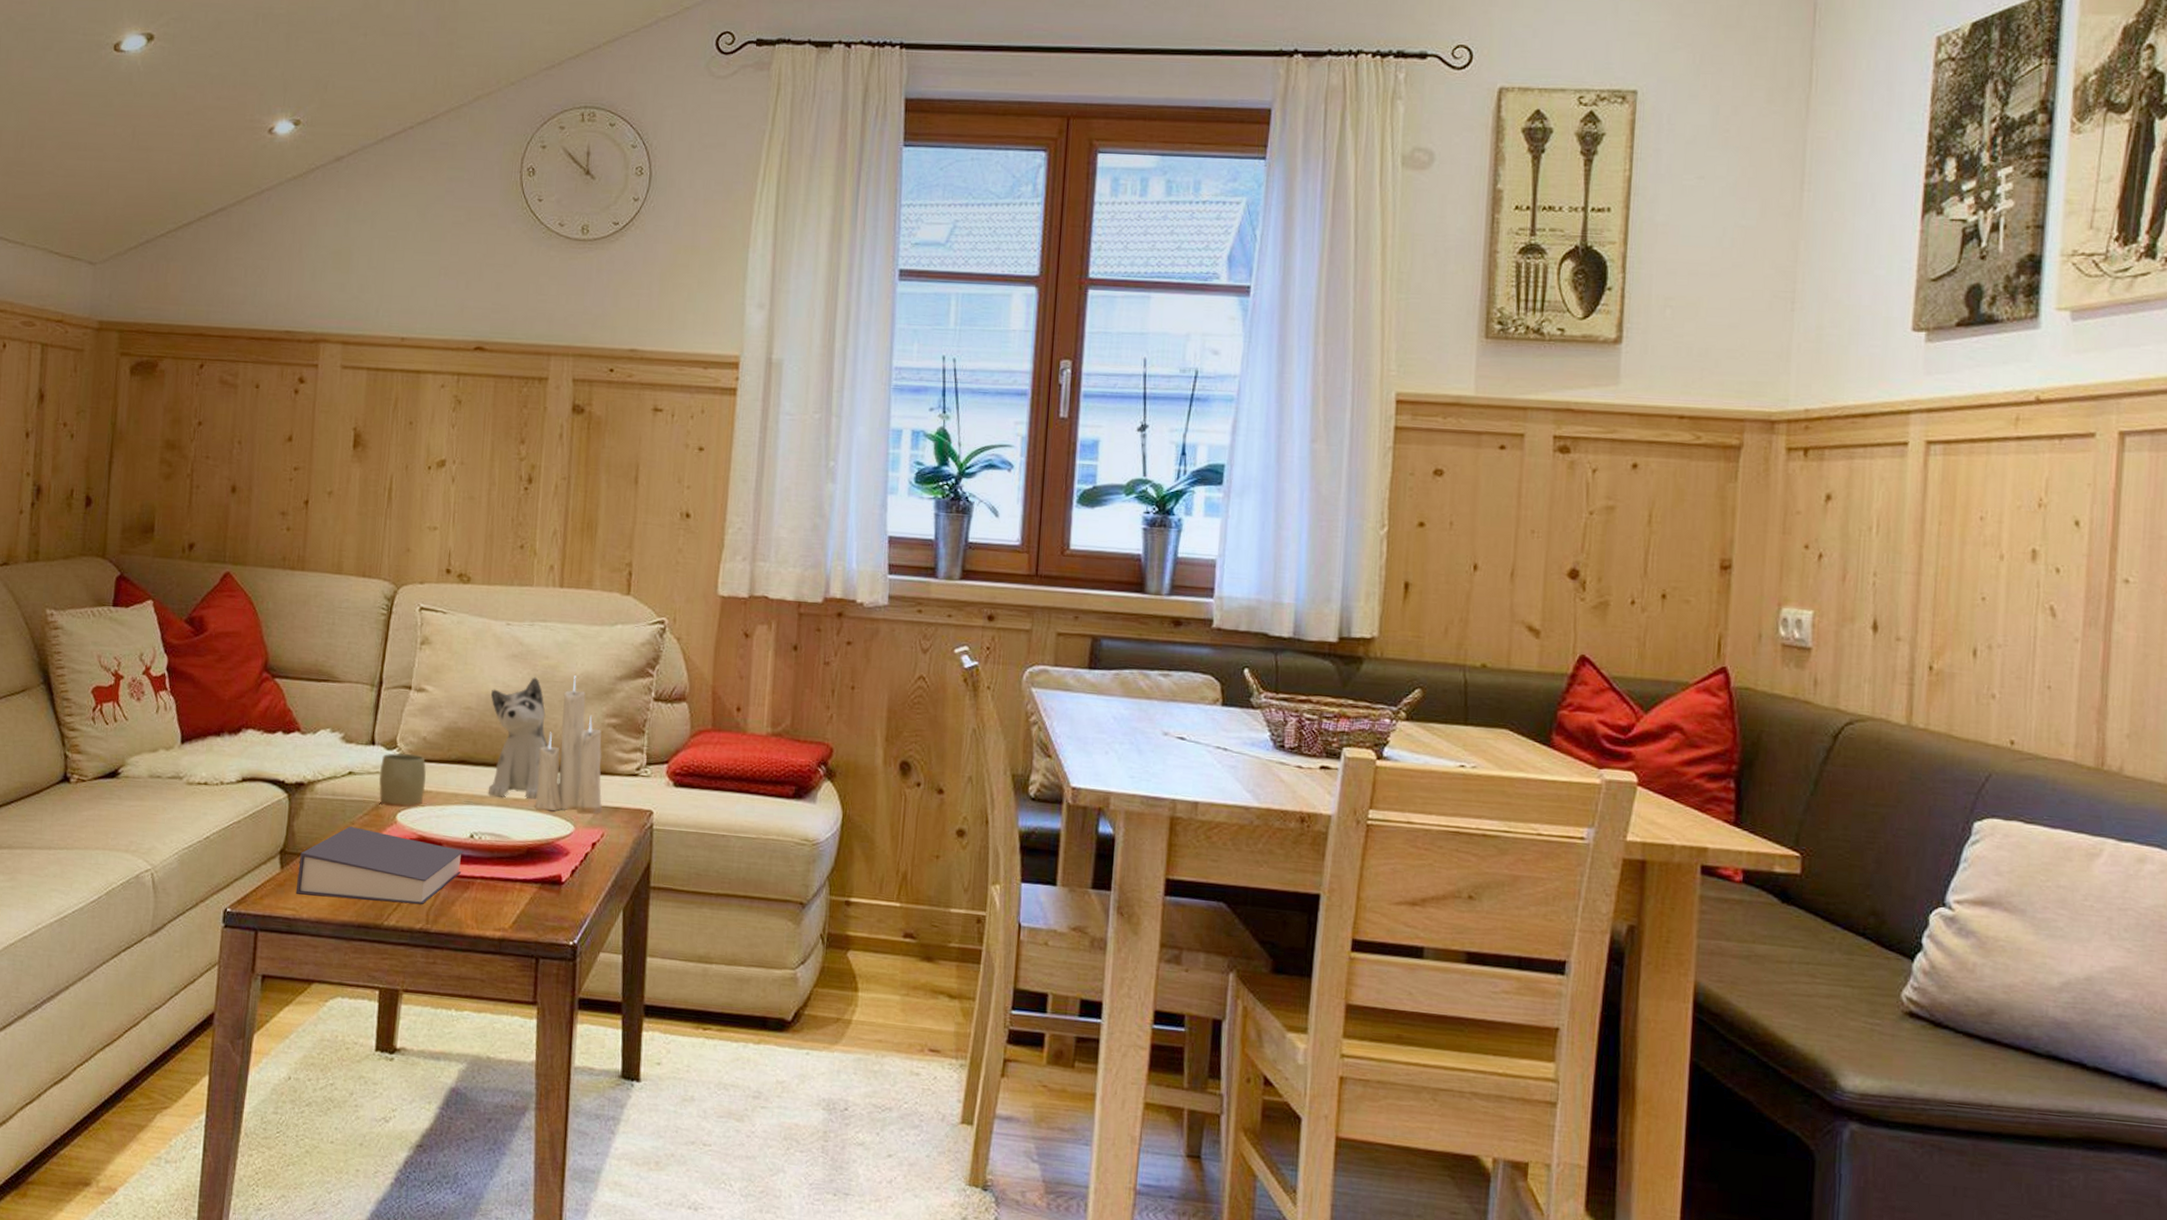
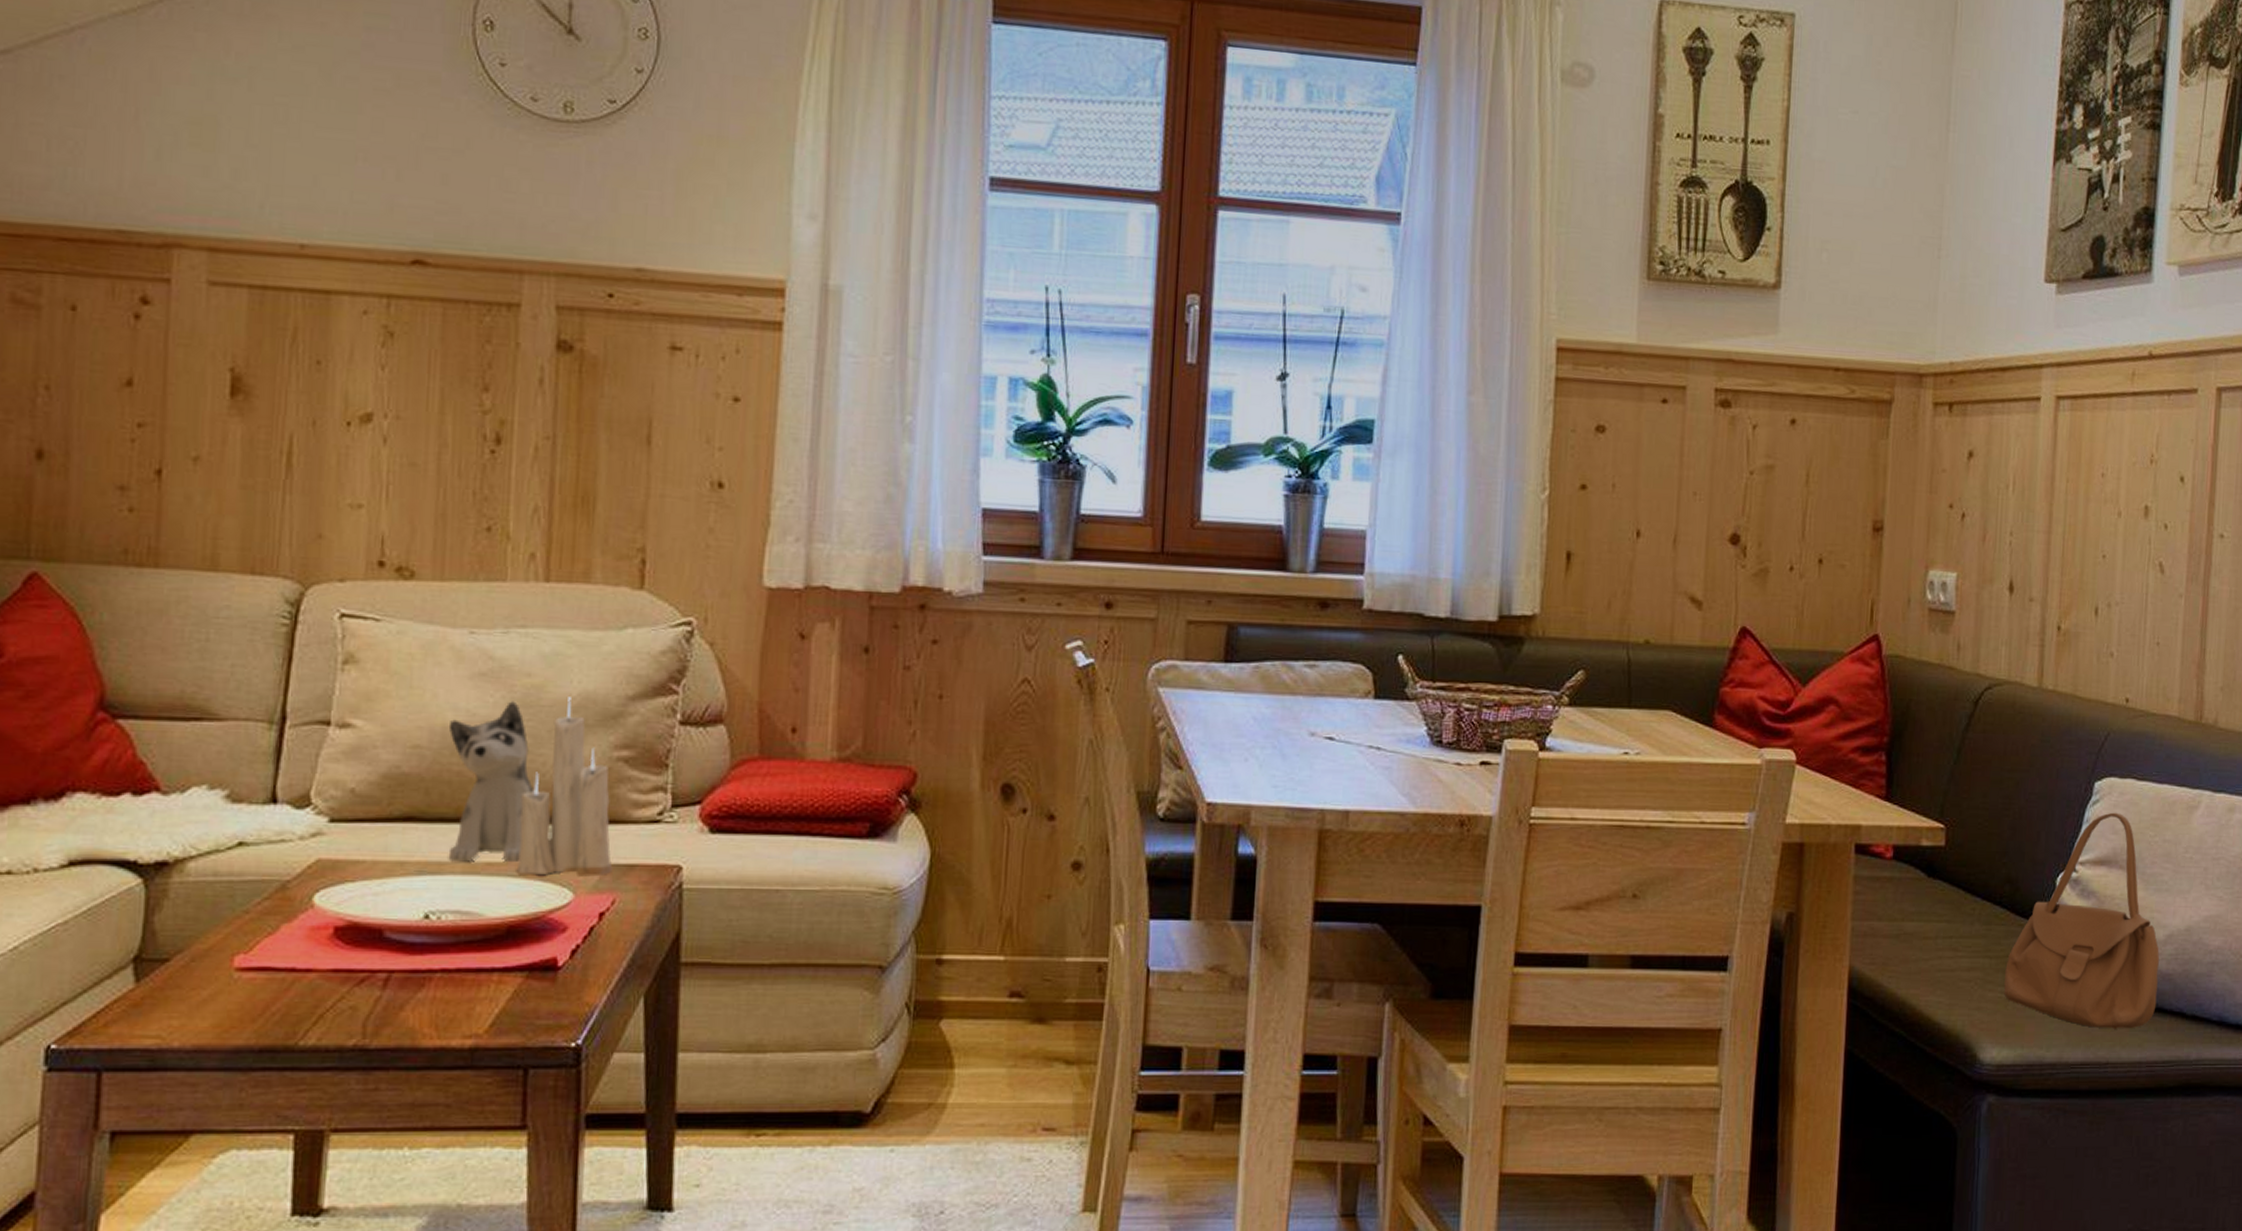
book: present [295,826,464,904] -> none [160,917,415,1017]
mug: present [379,753,426,808] -> none [284,813,357,886]
handbag: none [1868,853,2053,1073] -> present [2004,812,2159,1029]

